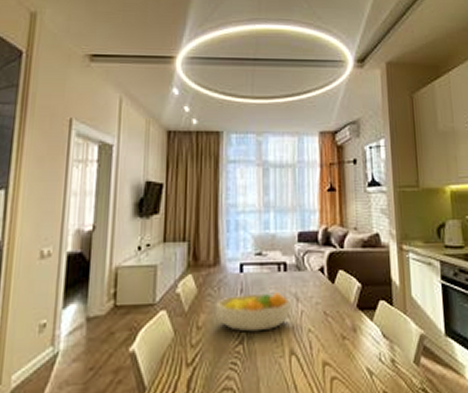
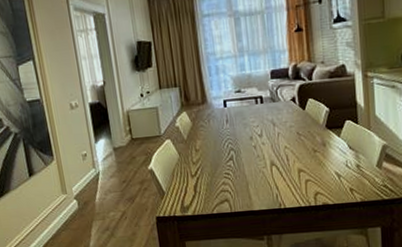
fruit bowl: present [214,292,292,332] -> none [207,120,270,151]

